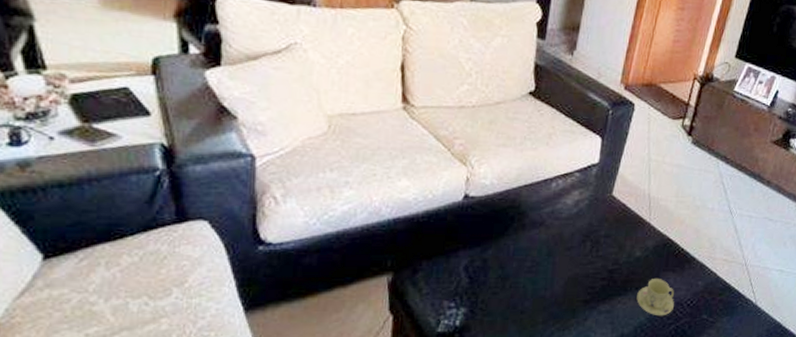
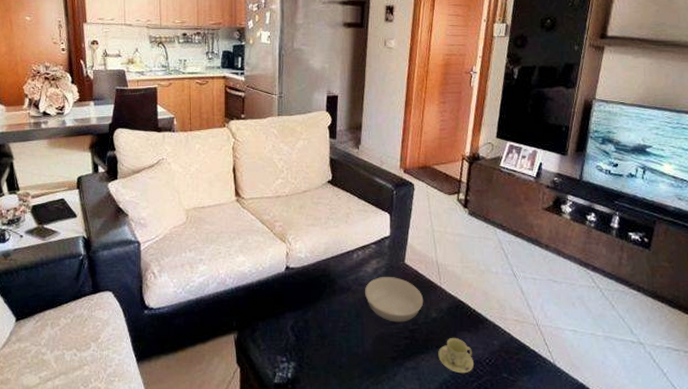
bowl: none [561,210,629,262] -> present [365,277,424,322]

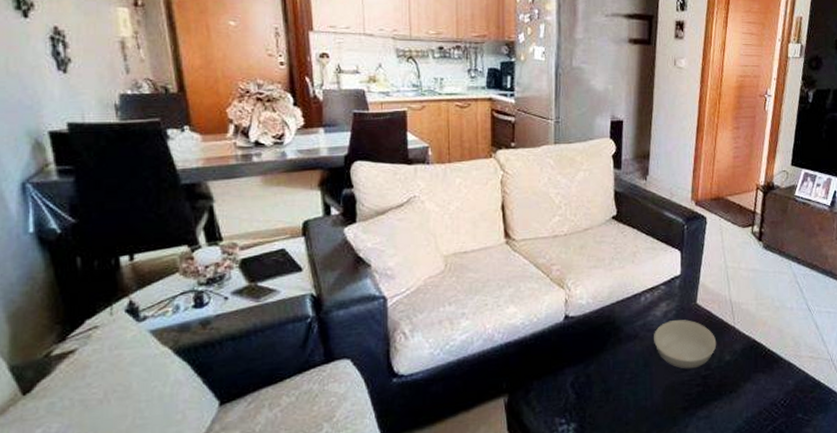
cup and saucer: present [438,337,474,374] -> none [732,380,768,418]

